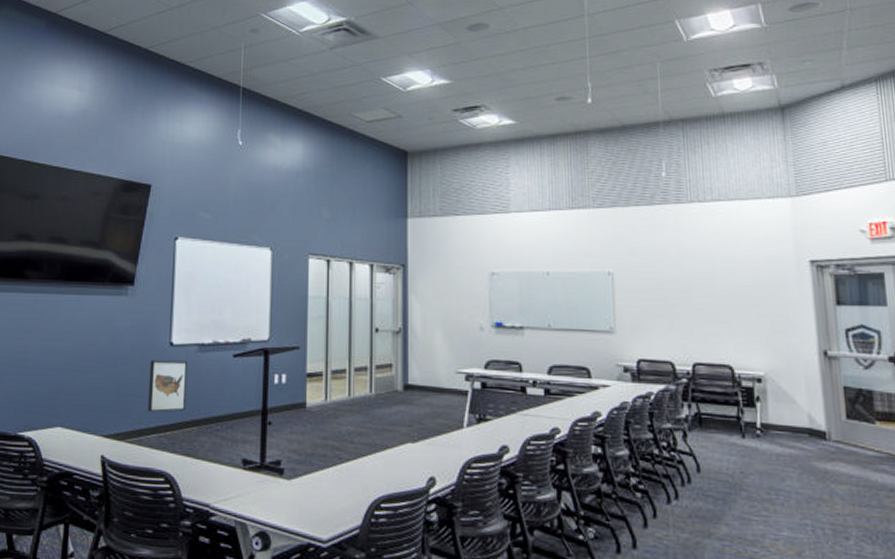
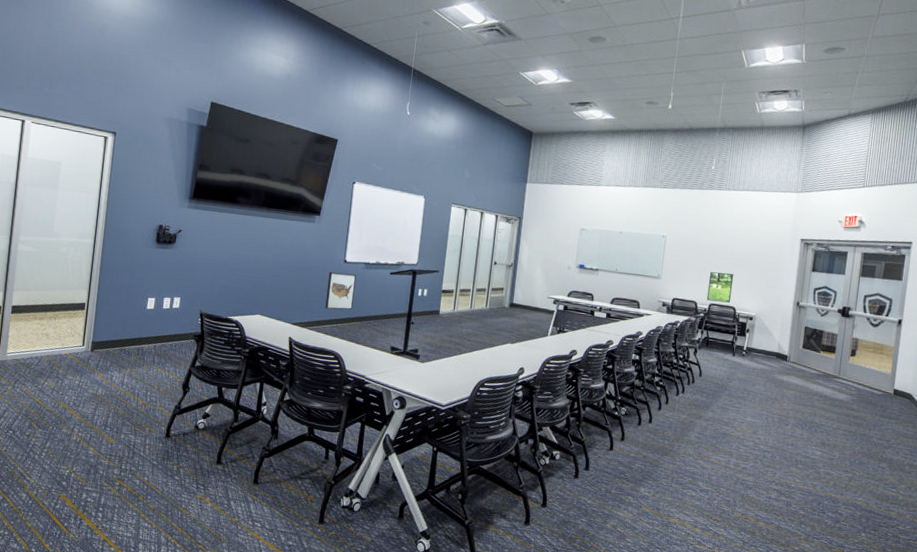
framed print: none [685,317,724,360] -> present [706,272,734,303]

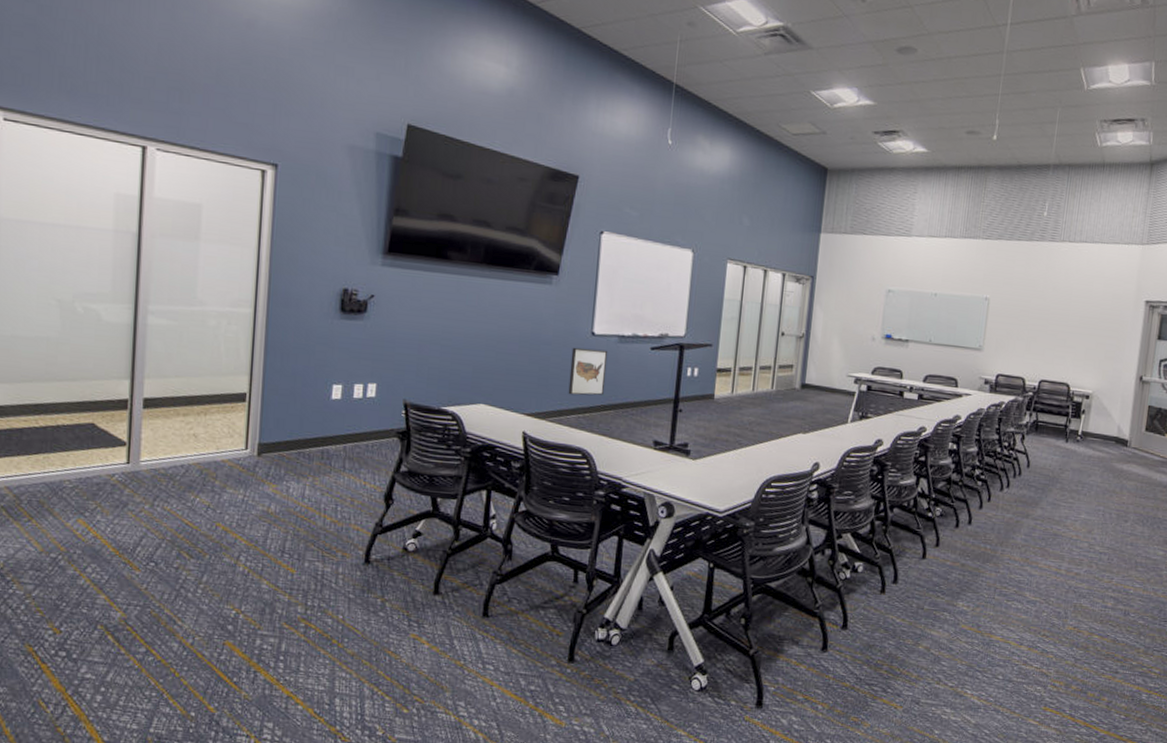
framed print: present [706,272,734,303] -> none [1036,342,1069,379]

